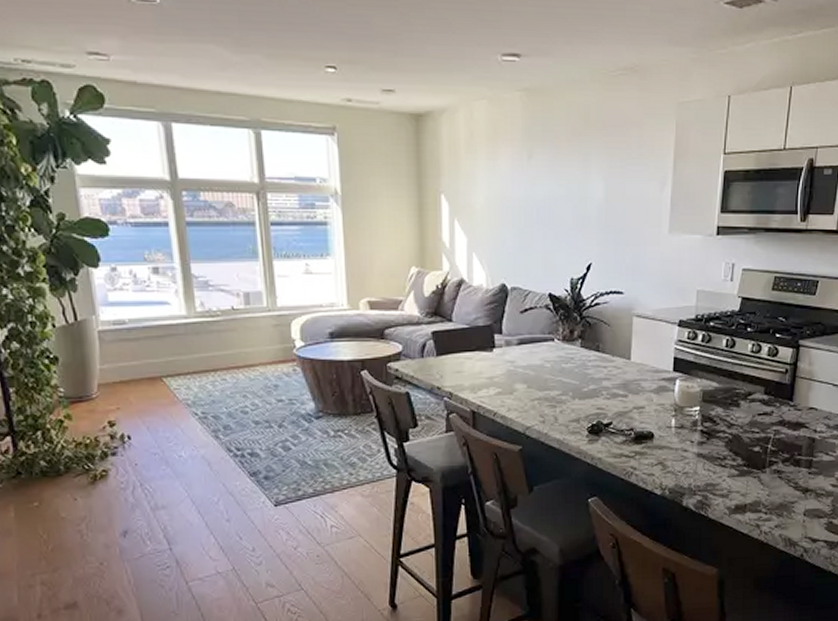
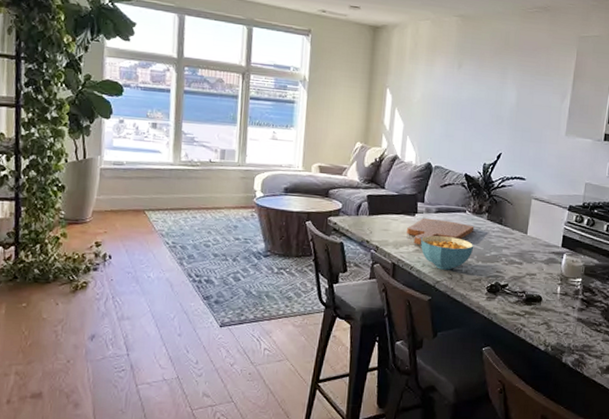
cutting board: none [485,352,566,386] -> present [407,218,475,245]
cereal bowl: none [503,372,568,413] -> present [420,235,474,270]

